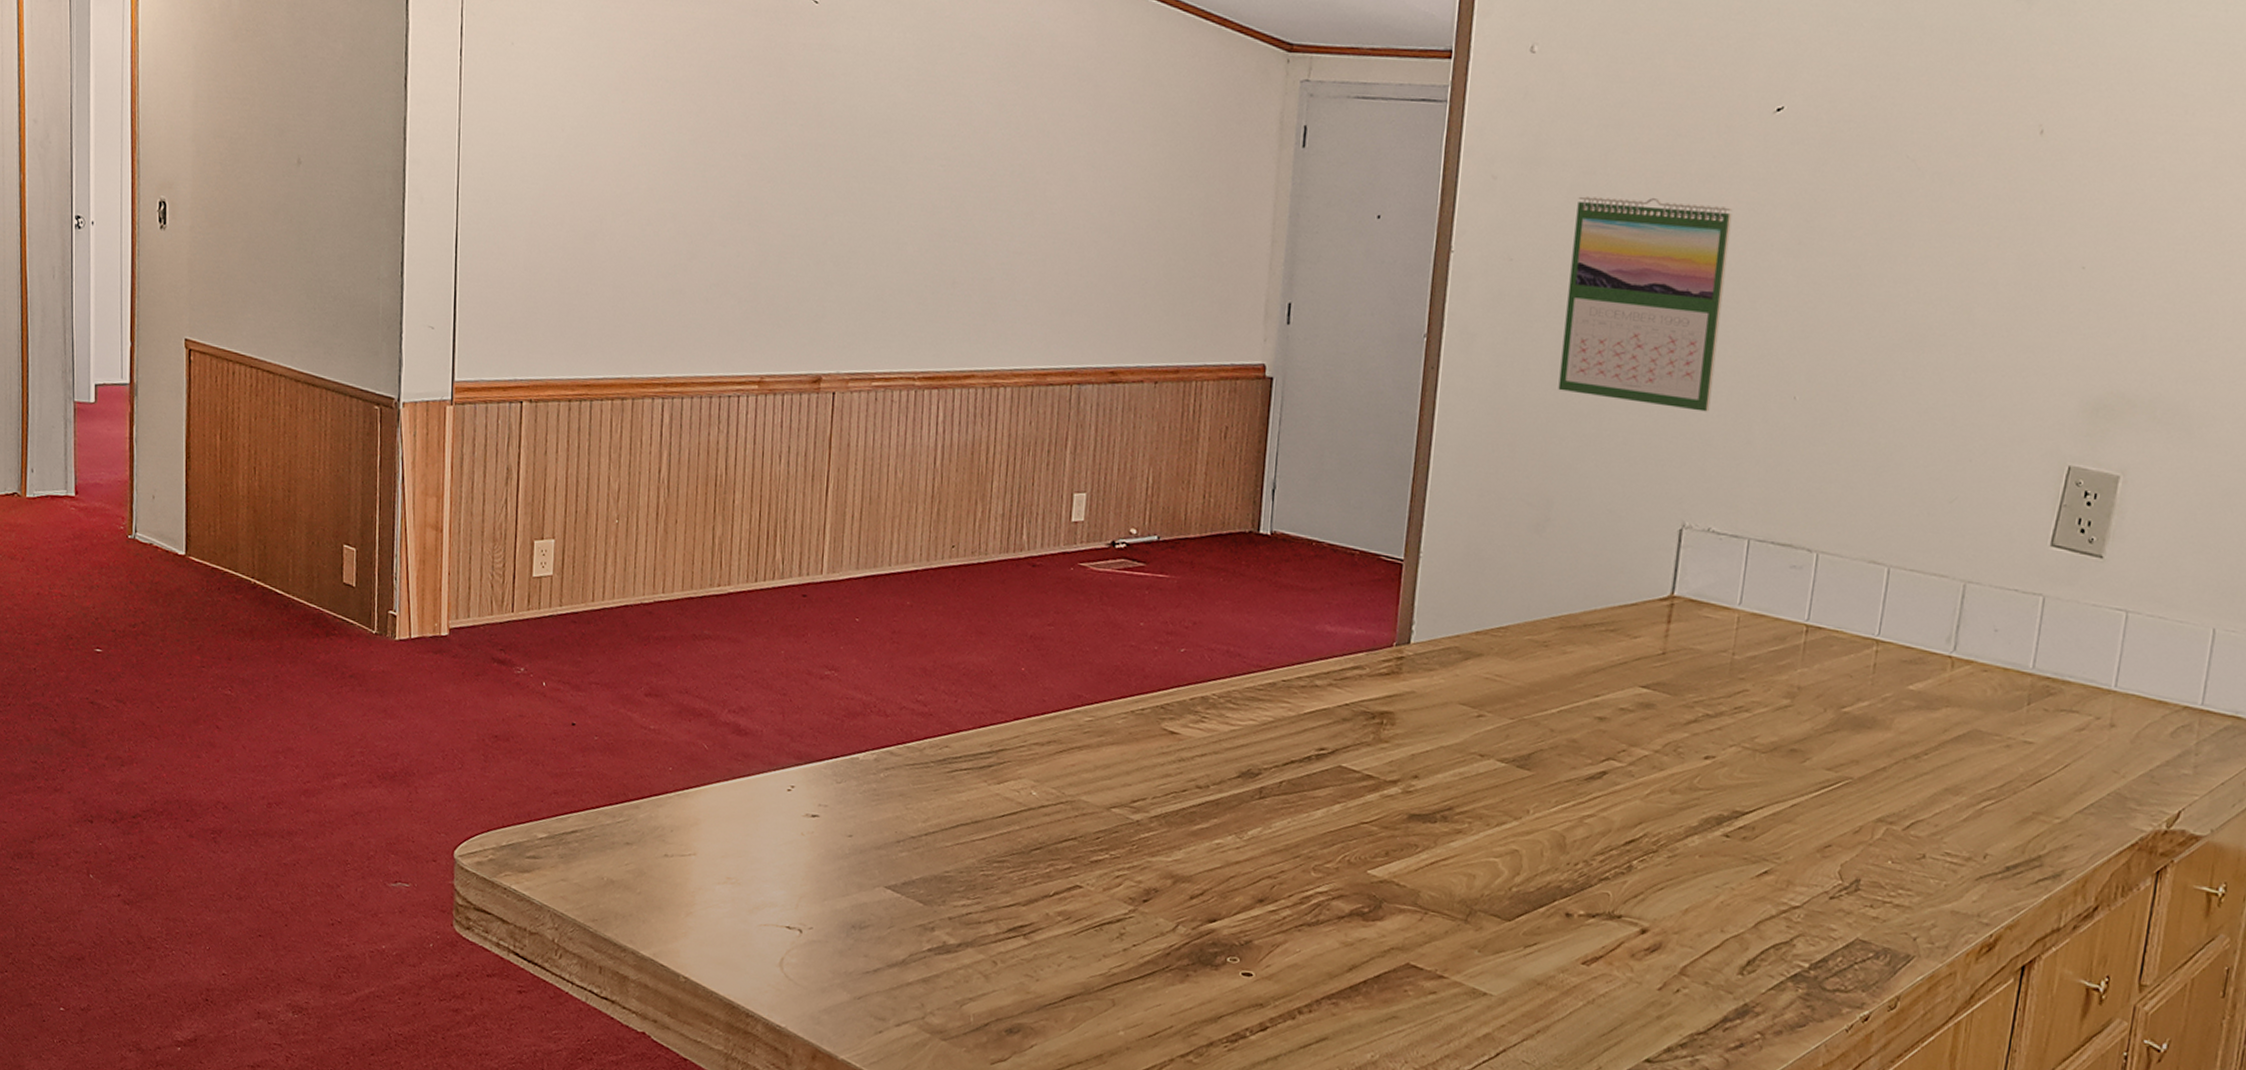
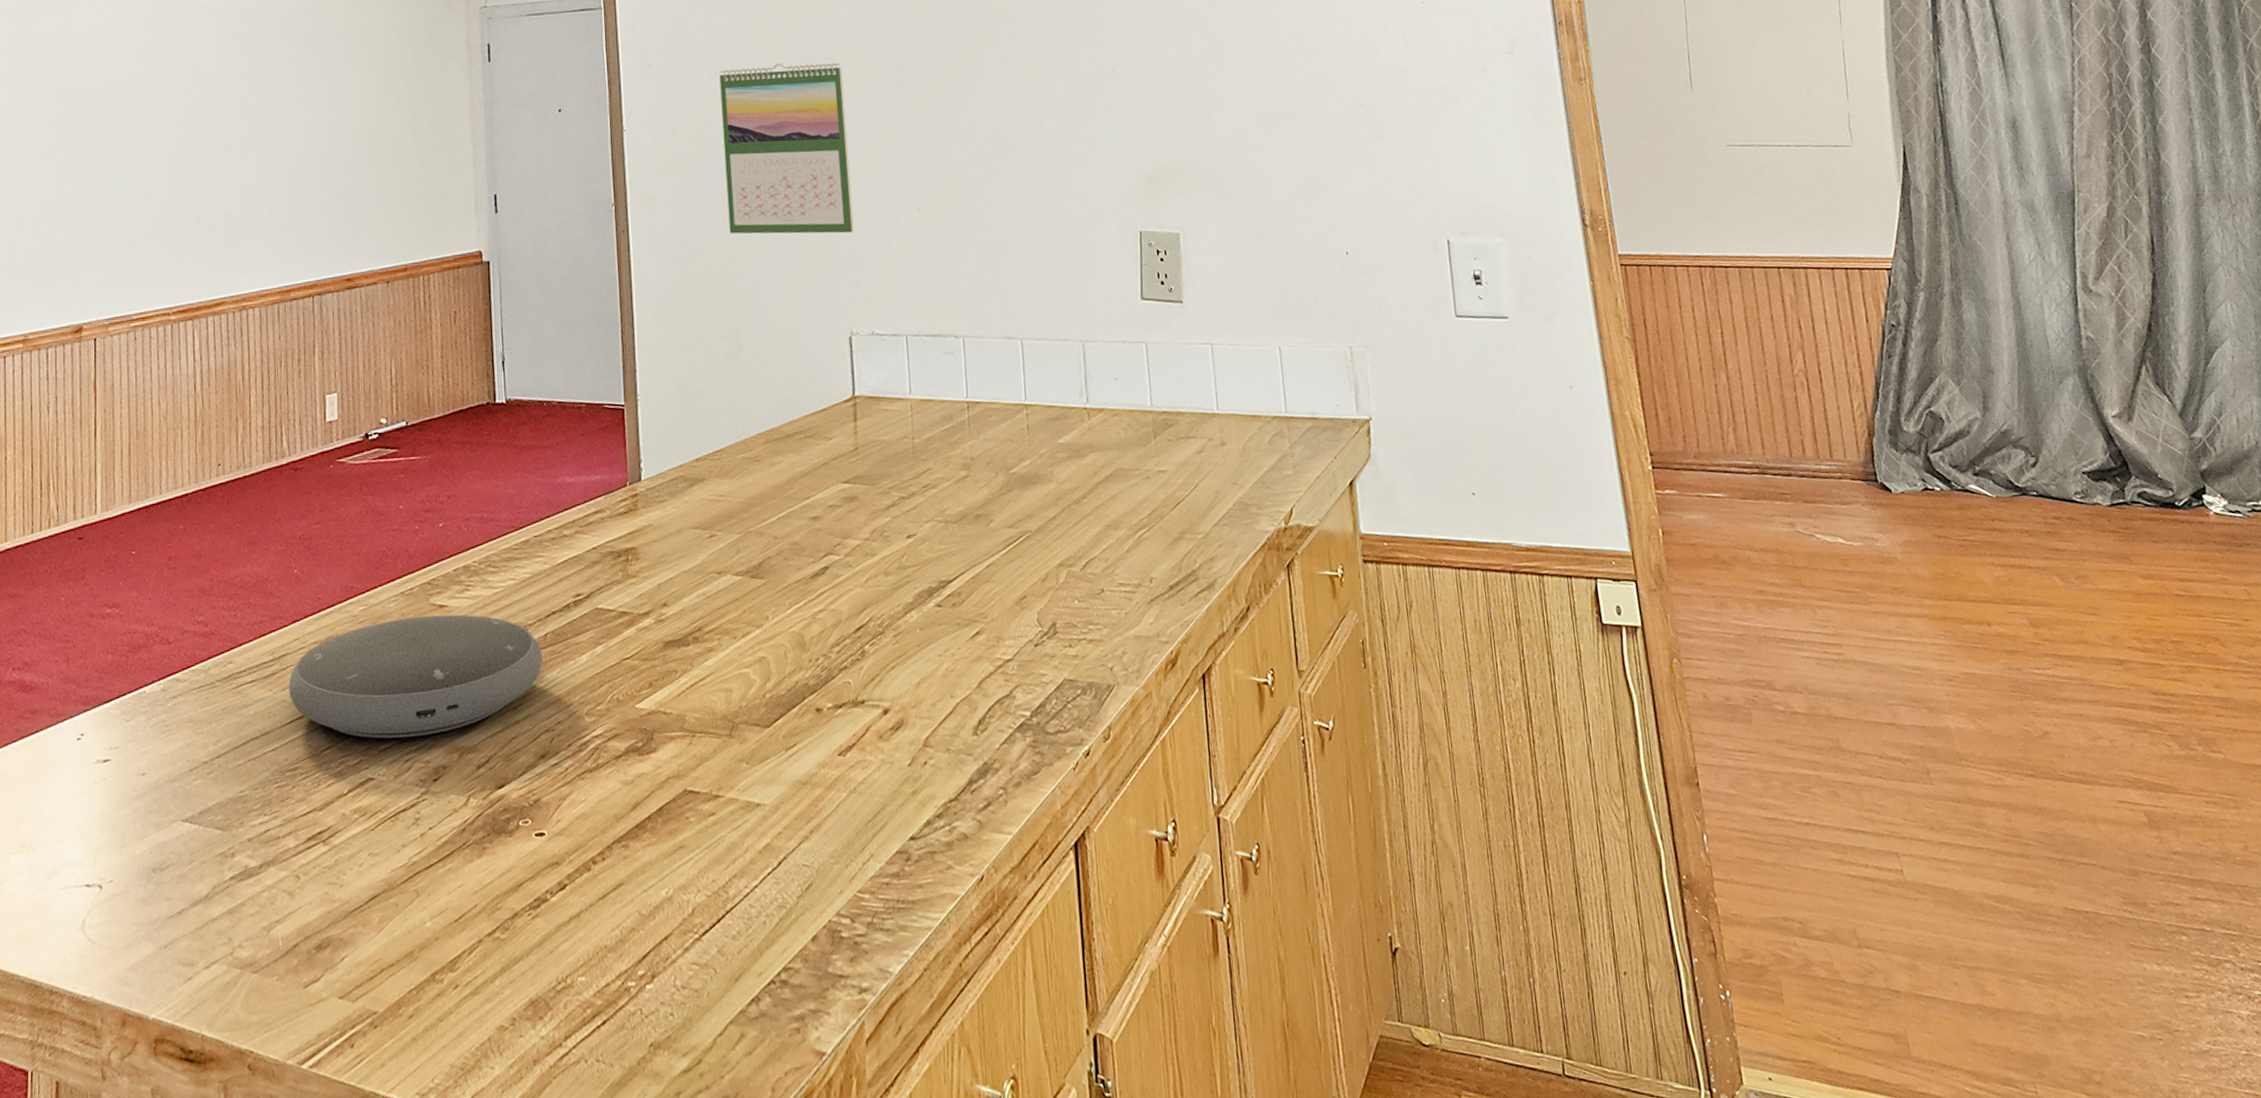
speaker: none [1003,736,1274,857] -> present [288,614,542,739]

